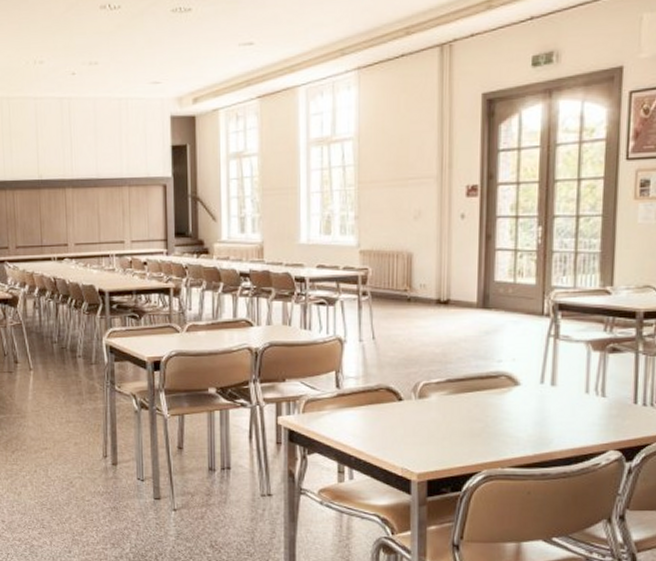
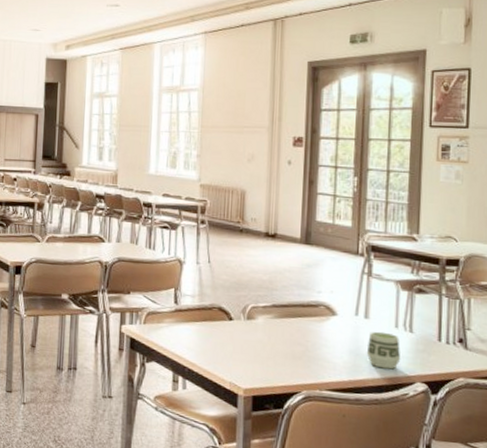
cup: none [553,399,592,439] -> present [366,331,401,370]

